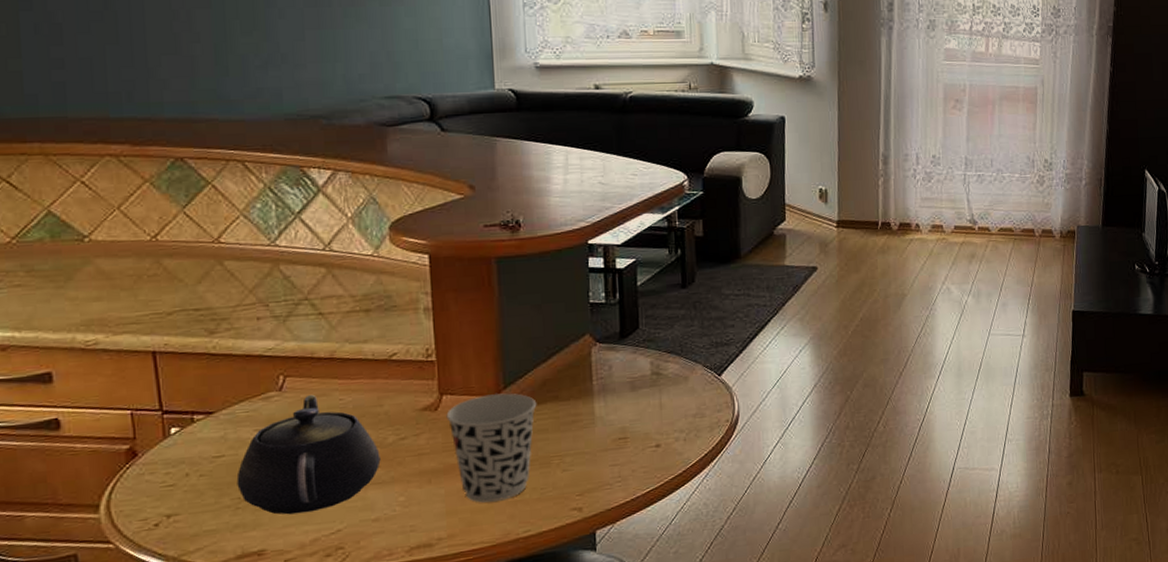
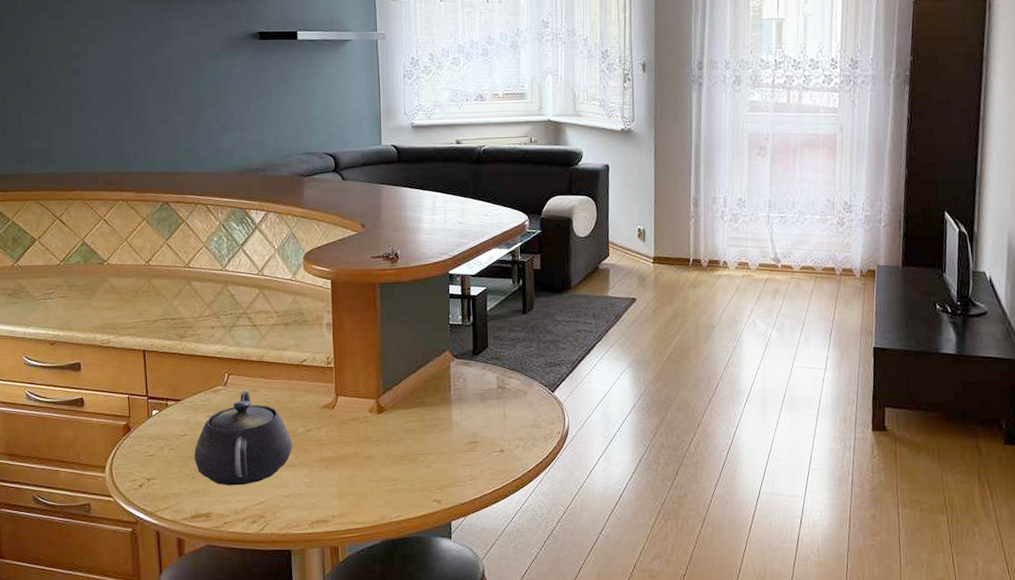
cup: present [446,393,537,503] -> none [340,397,408,489]

